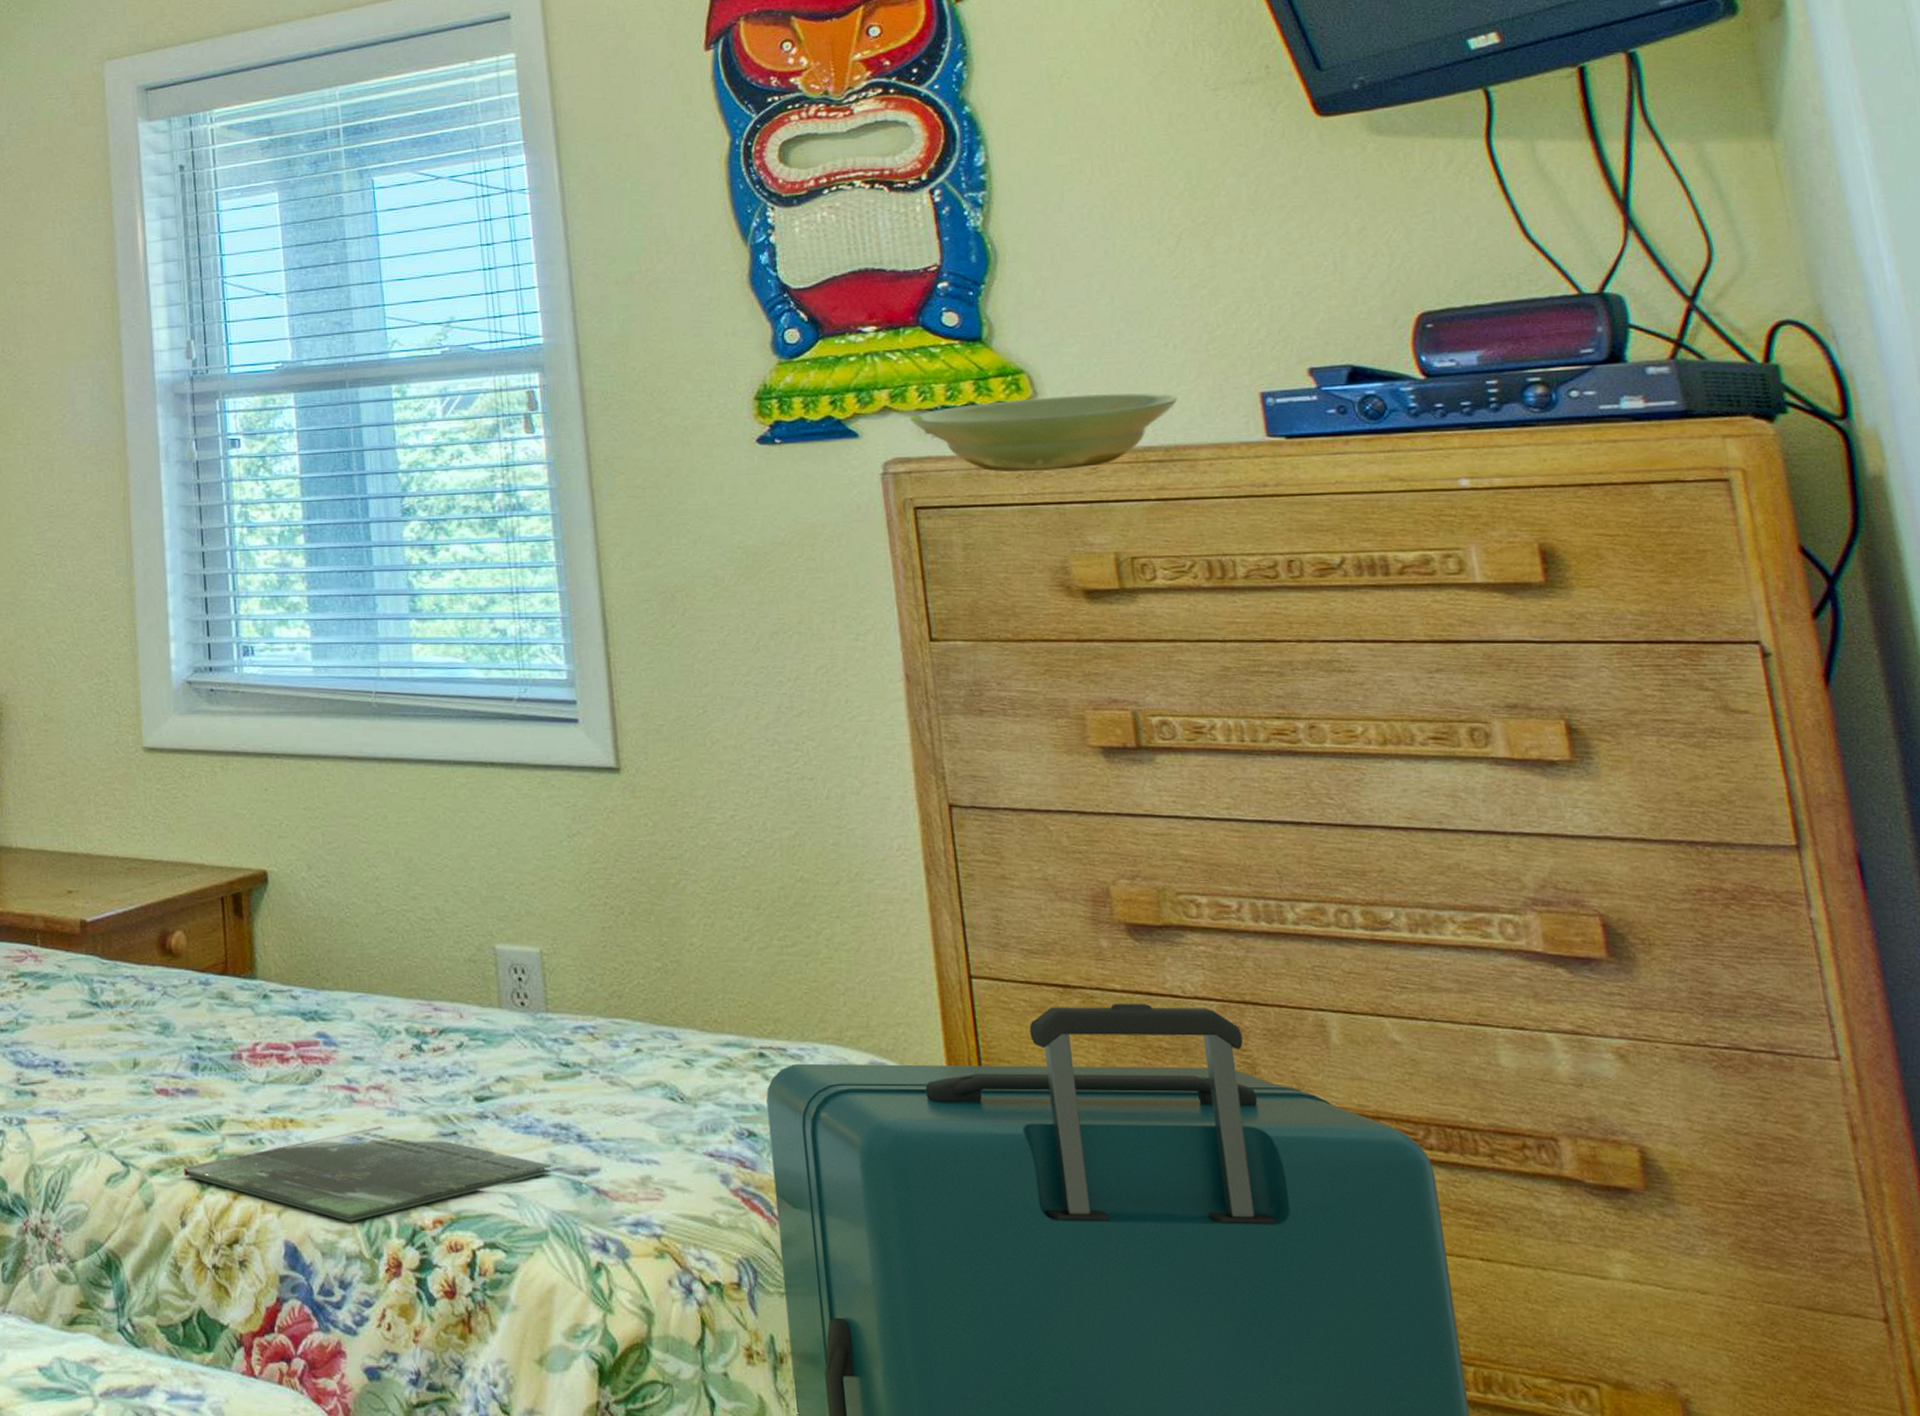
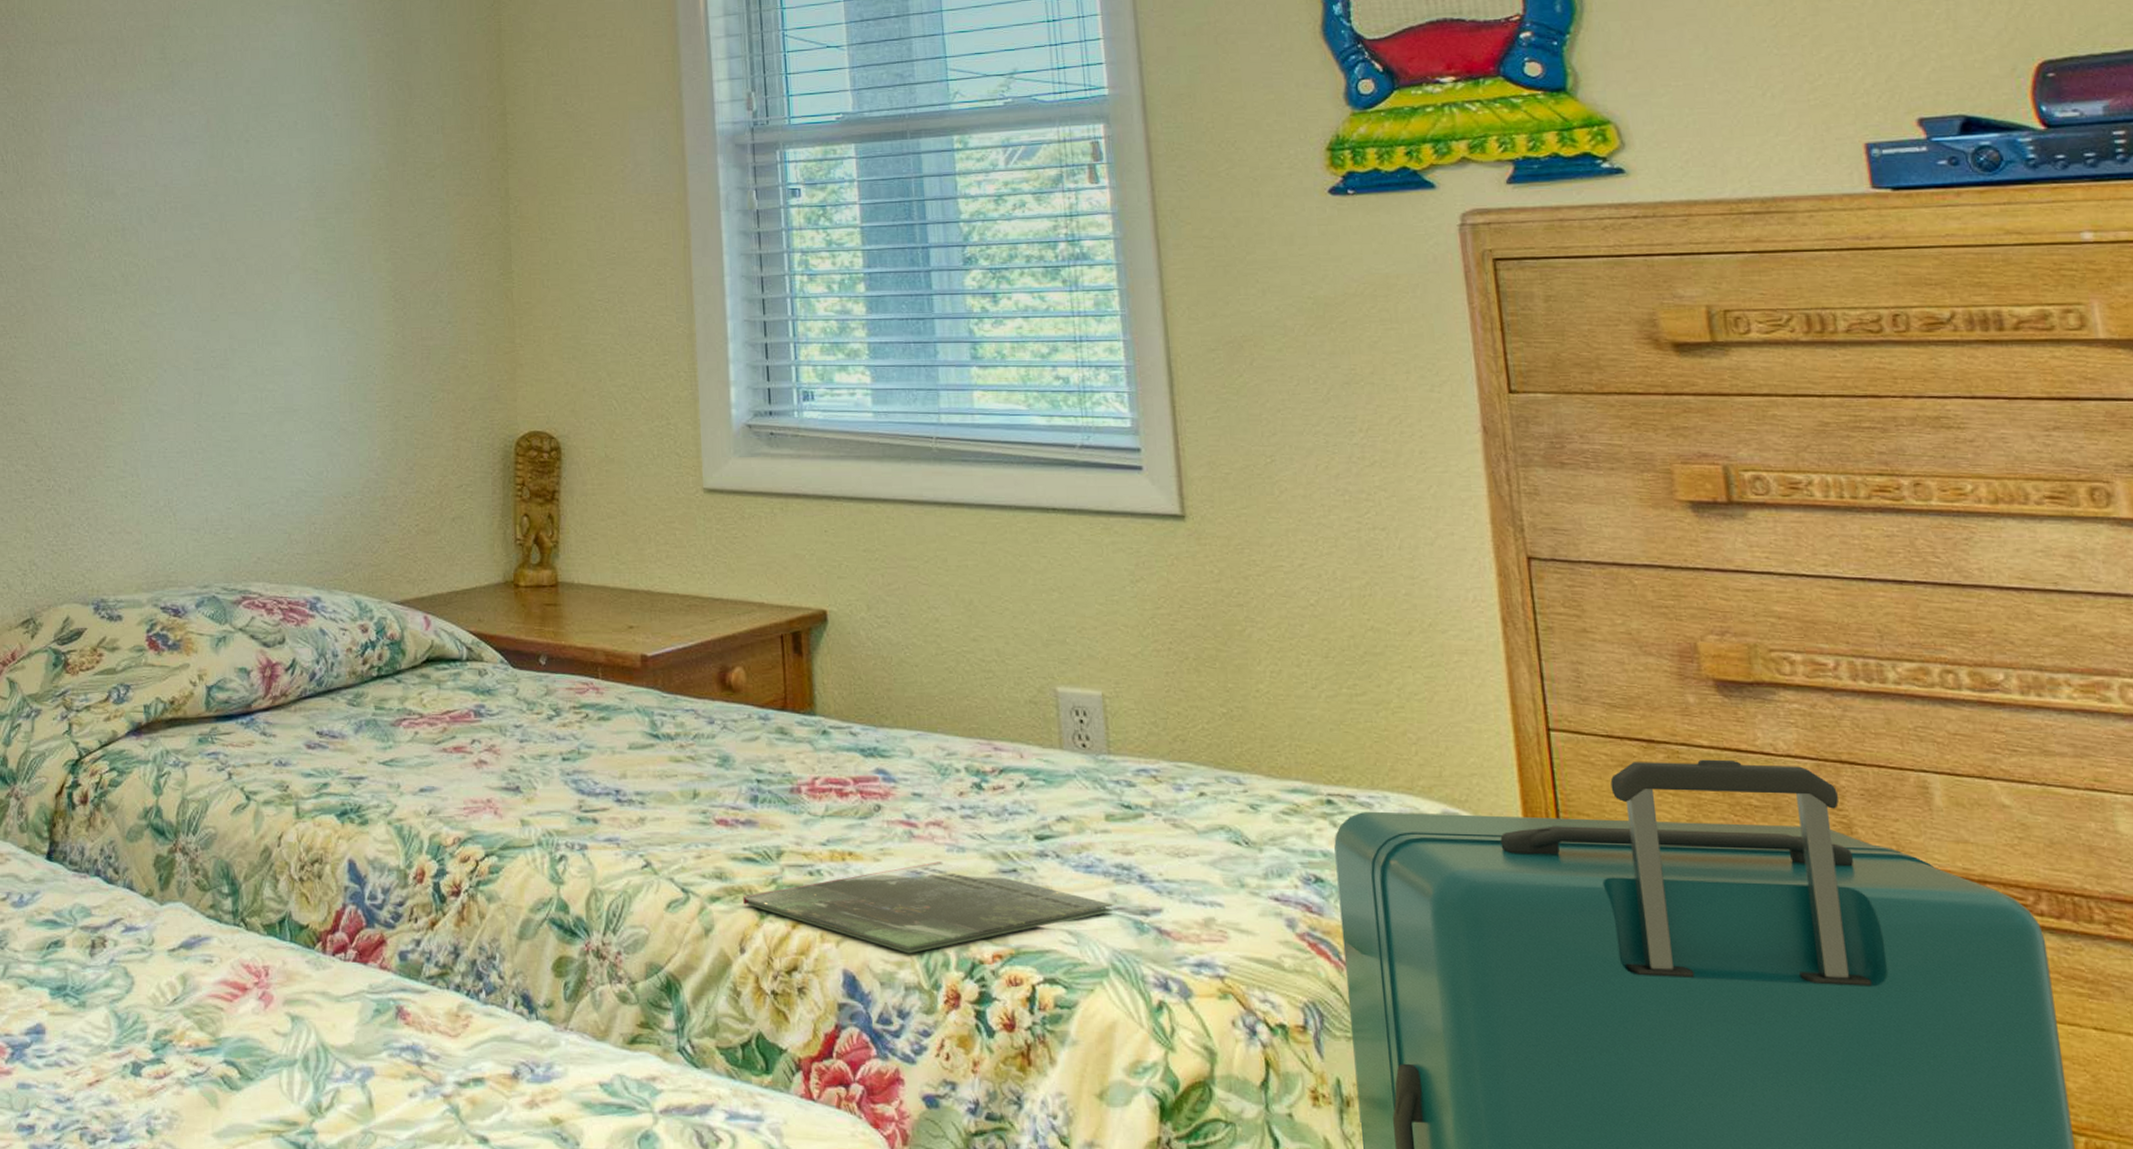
decorative bowl: present [910,393,1178,472] -> none [1490,144,1776,224]

